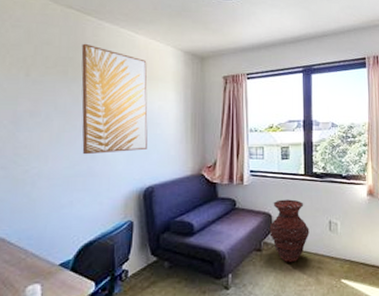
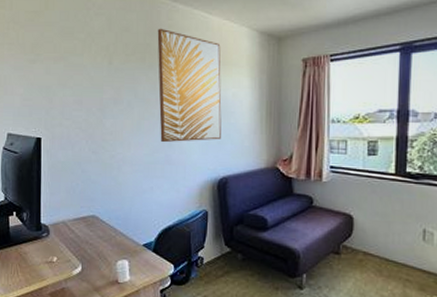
vase: present [269,199,310,263] -> none [350,200,398,271]

